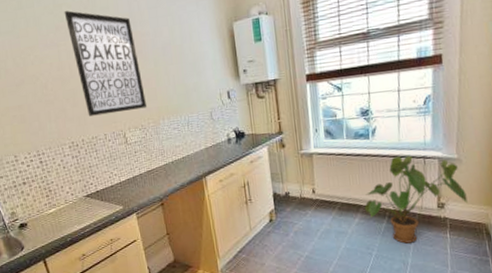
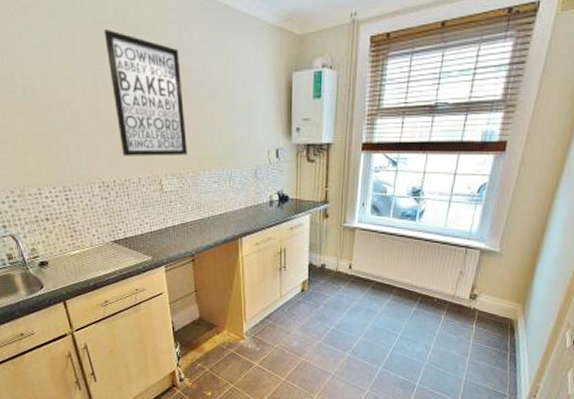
house plant: present [364,155,468,244] -> none [398,243,500,329]

